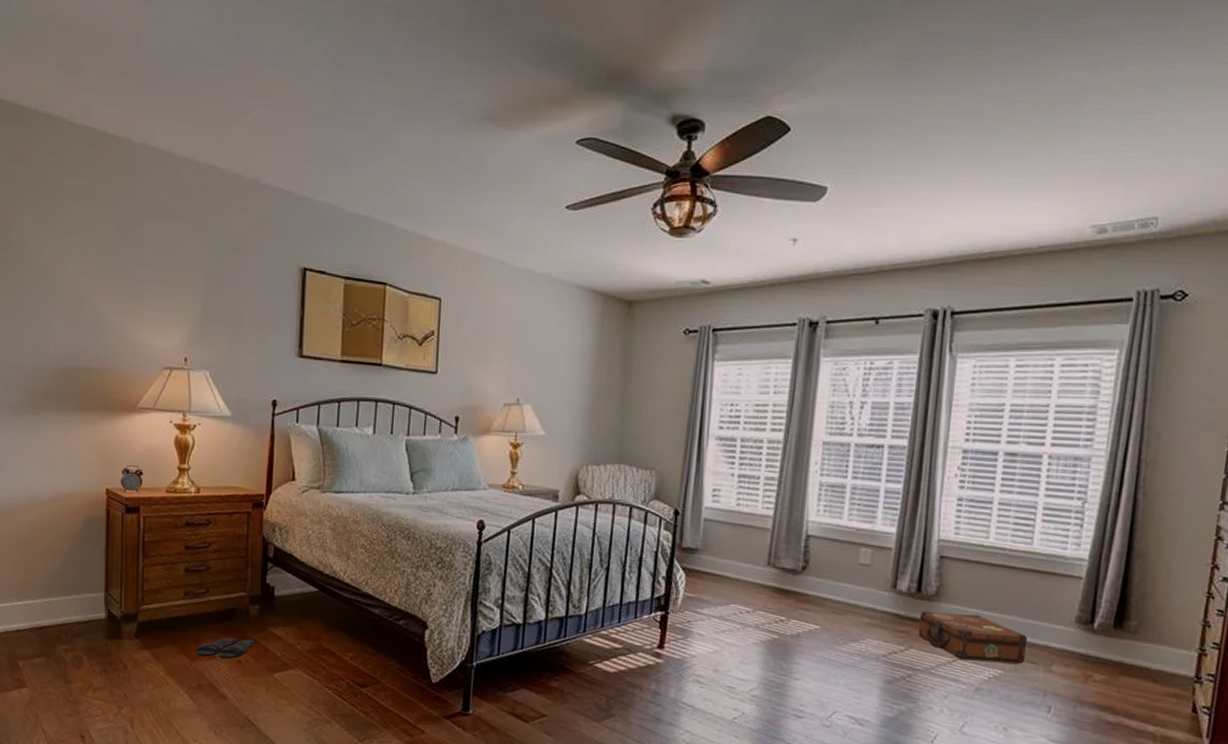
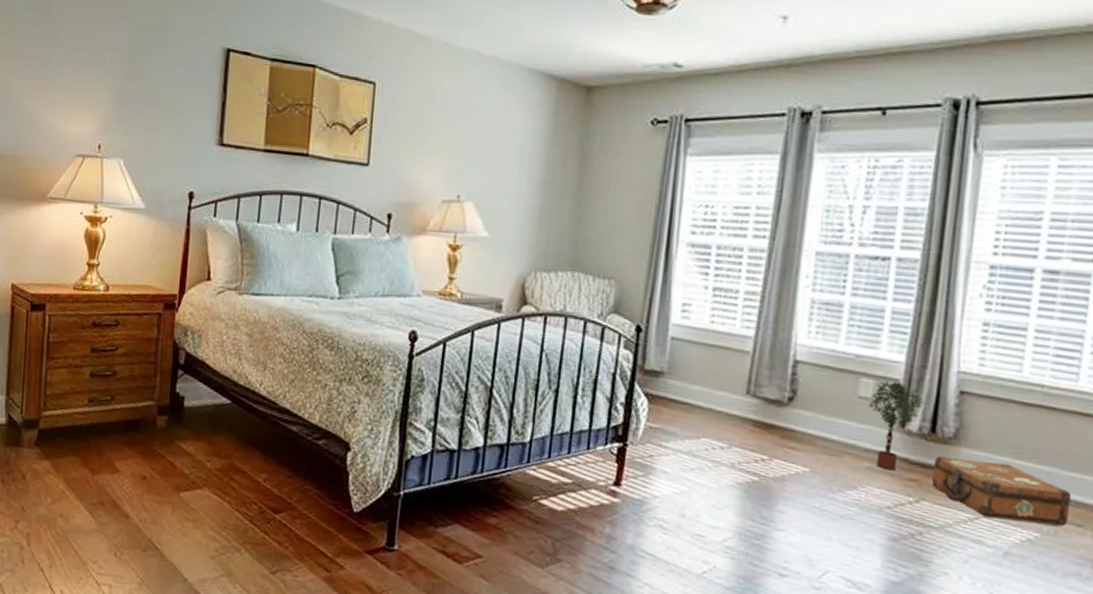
alarm clock: present [120,465,144,493] -> none [26,259,52,290]
slippers: present [197,637,255,659] -> none [99,450,161,474]
potted tree: none [867,549,911,625] -> present [869,381,923,471]

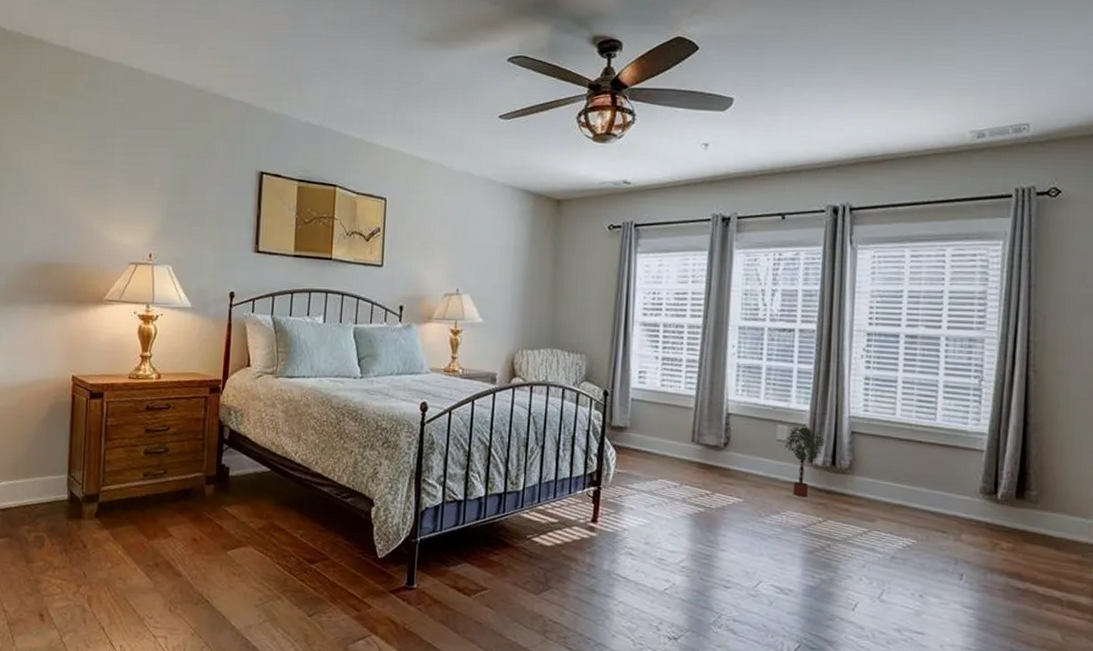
suitcase: present [932,456,1072,527] -> none [835,484,937,533]

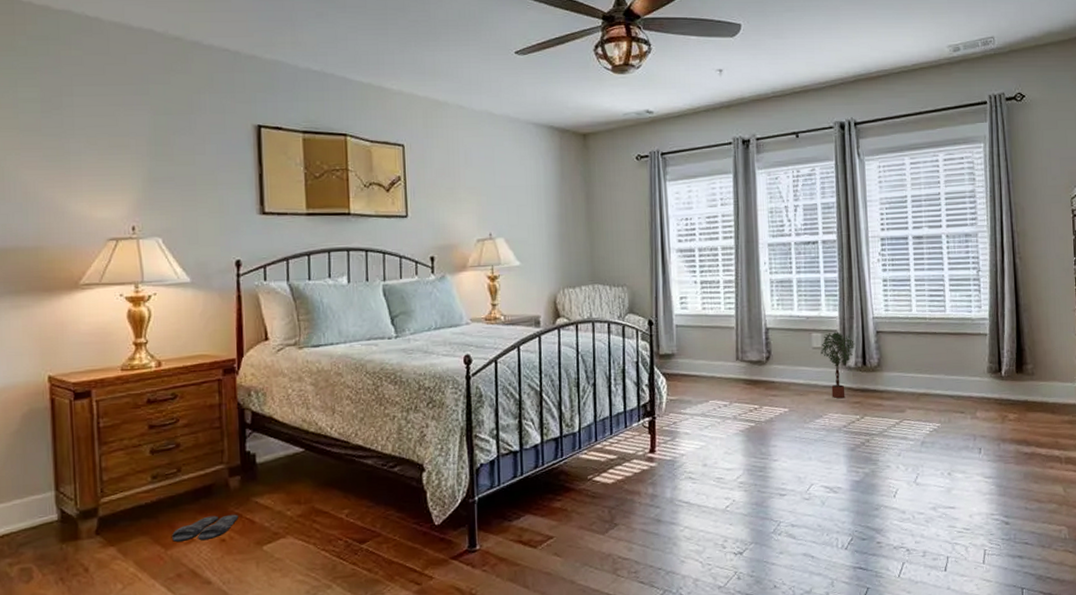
slippers: none [154,516,210,537] -> present [172,514,239,542]

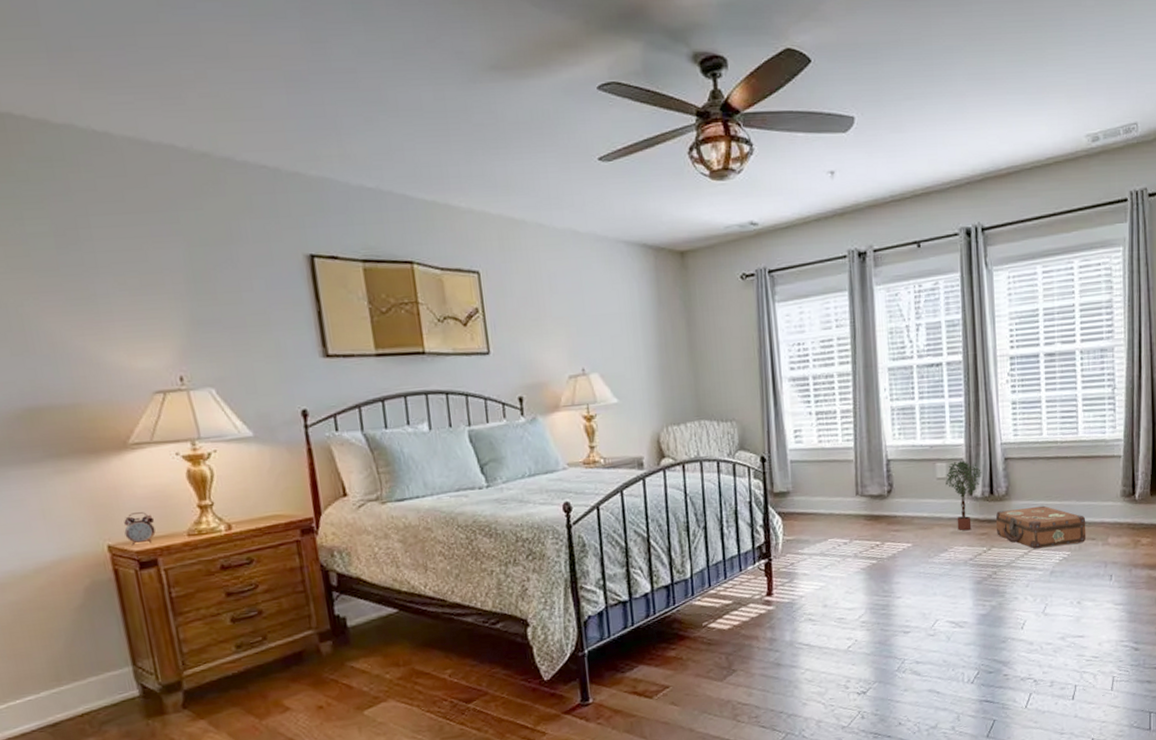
alarm clock: none [65,347,94,377] -> present [124,512,156,546]
slippers: present [172,514,239,542] -> none [265,680,335,711]
suitcase: none [868,378,956,419] -> present [995,505,1086,549]

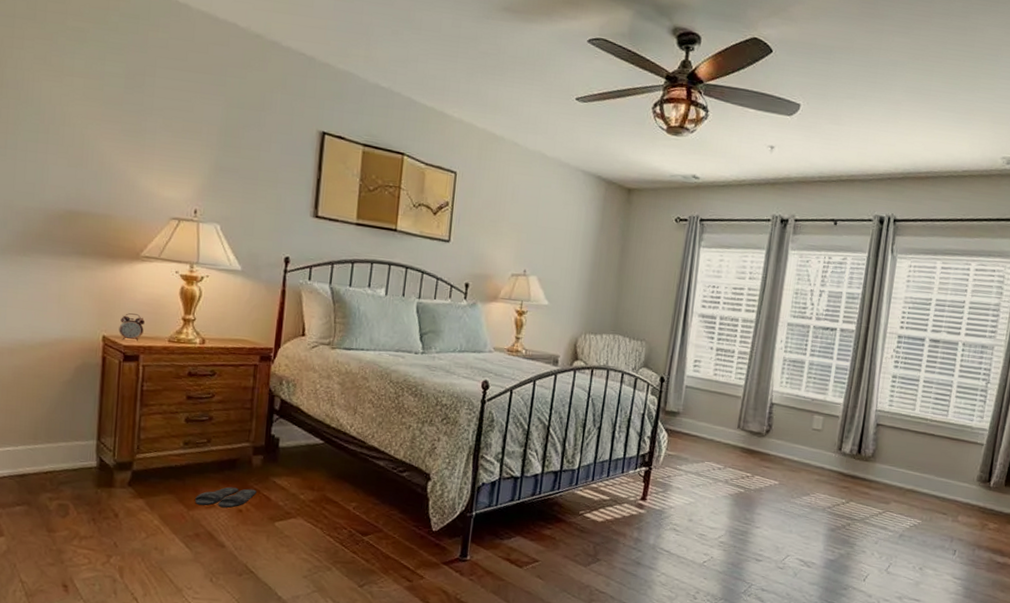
slippers: none [265,680,335,711] -> present [195,487,257,508]
potted tree: present [945,460,981,531] -> none [819,417,854,481]
suitcase: present [995,505,1086,549] -> none [857,470,941,515]

